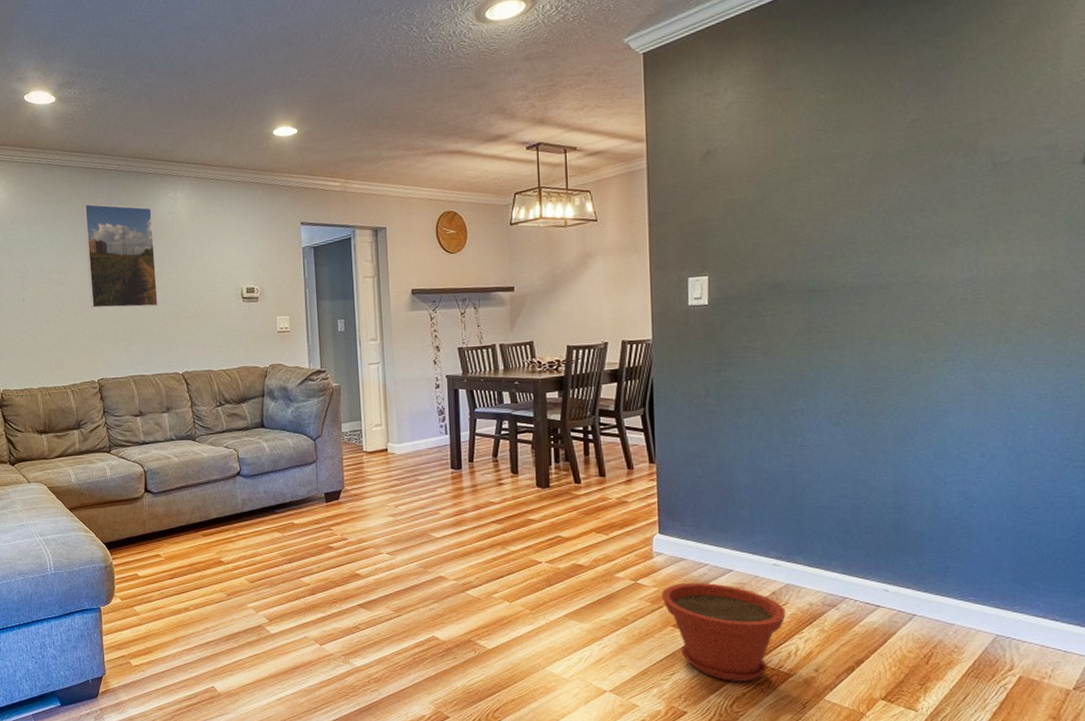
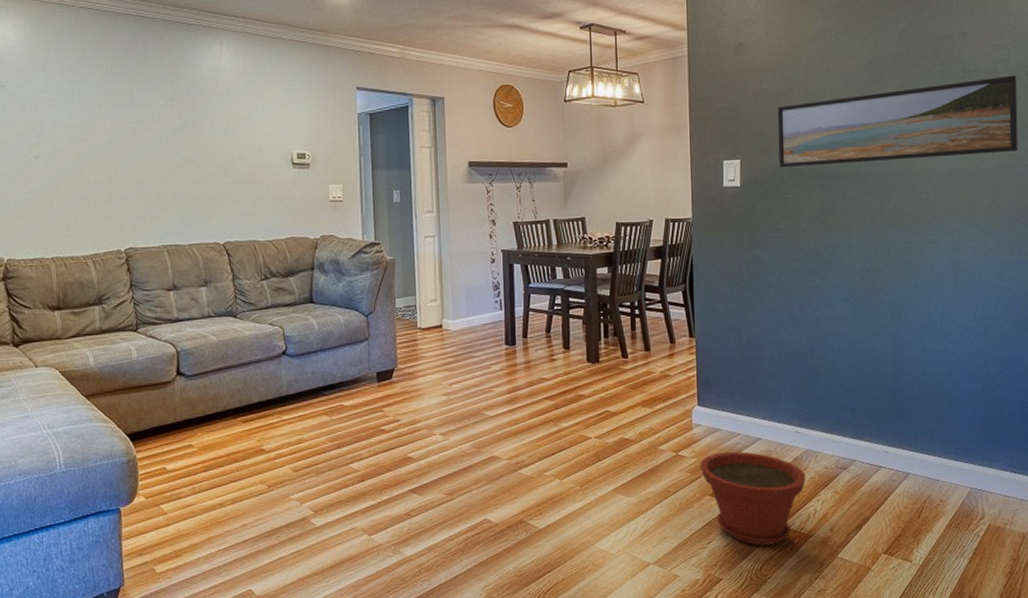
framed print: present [83,203,158,309] -> none [113,52,198,170]
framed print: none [752,163,1068,283] -> present [777,75,1018,168]

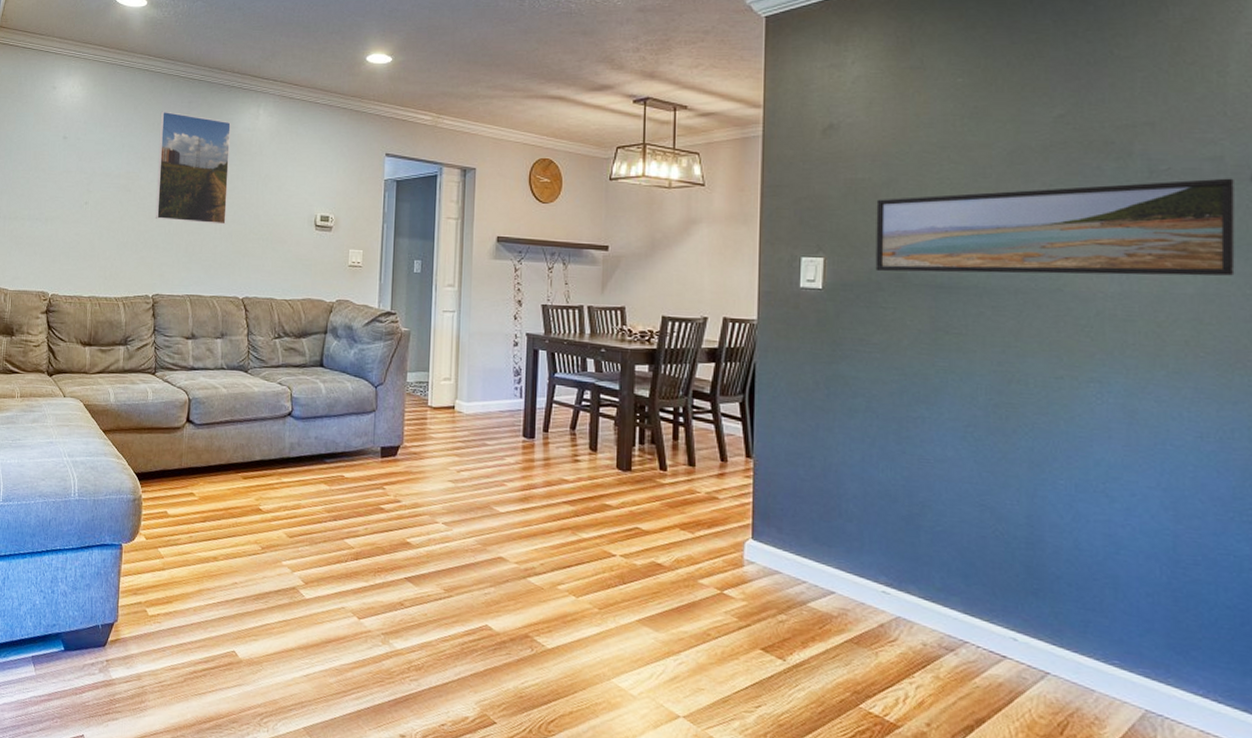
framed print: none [113,52,198,170] -> present [155,111,231,225]
plant pot: present [699,451,806,546] -> none [750,600,895,728]

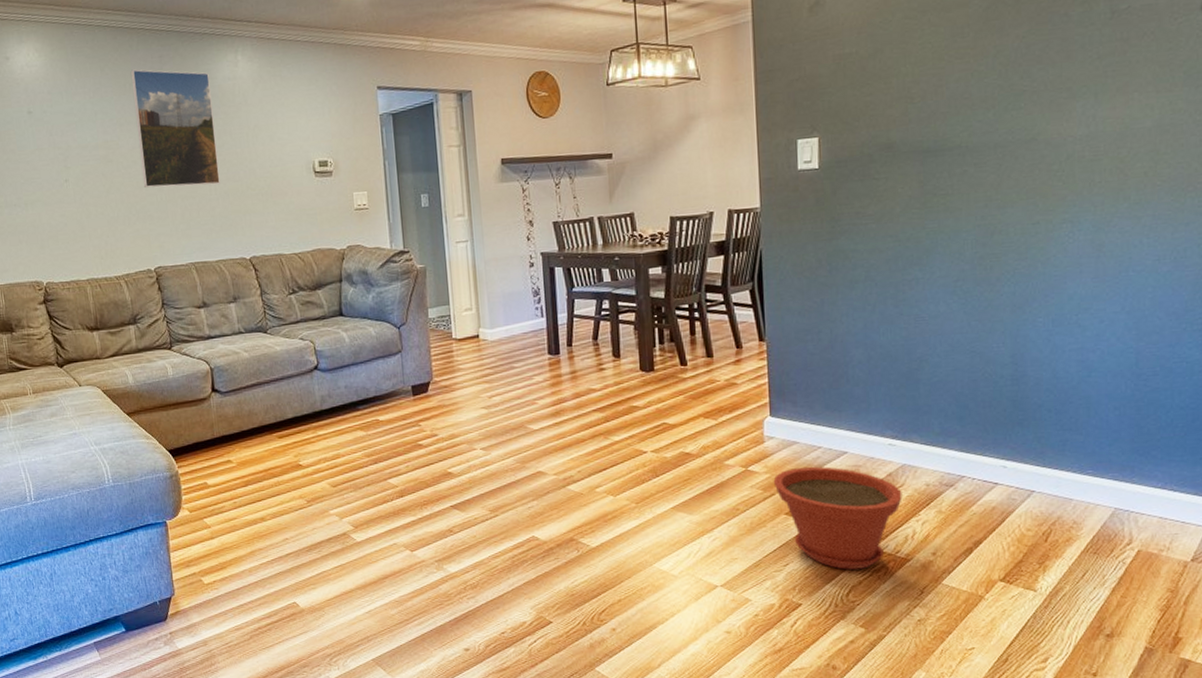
plant pot: none [750,600,895,728] -> present [773,466,903,570]
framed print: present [875,178,1235,276] -> none [864,9,1187,144]

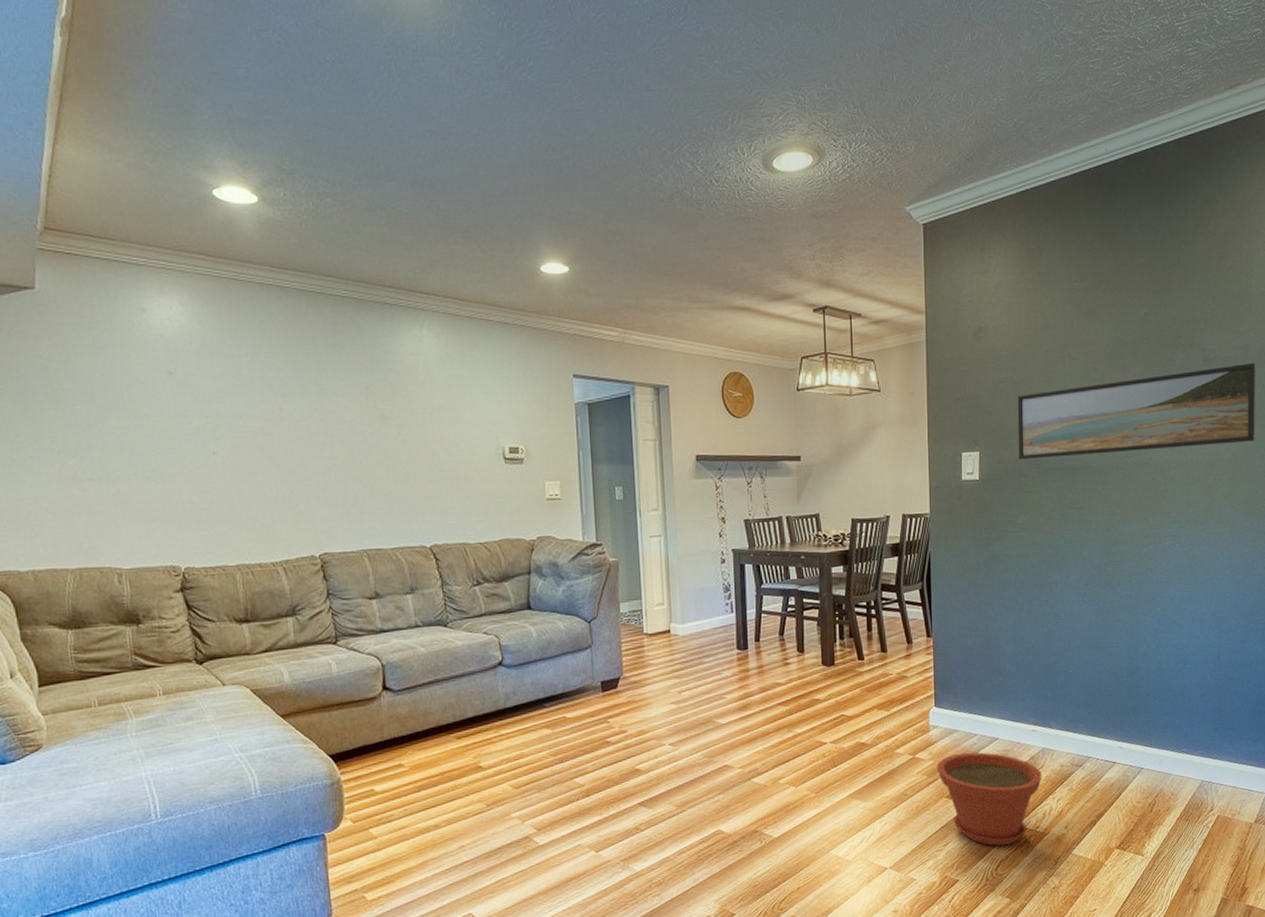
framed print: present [130,69,220,189] -> none [297,335,399,467]
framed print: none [864,9,1187,144] -> present [1017,362,1255,460]

